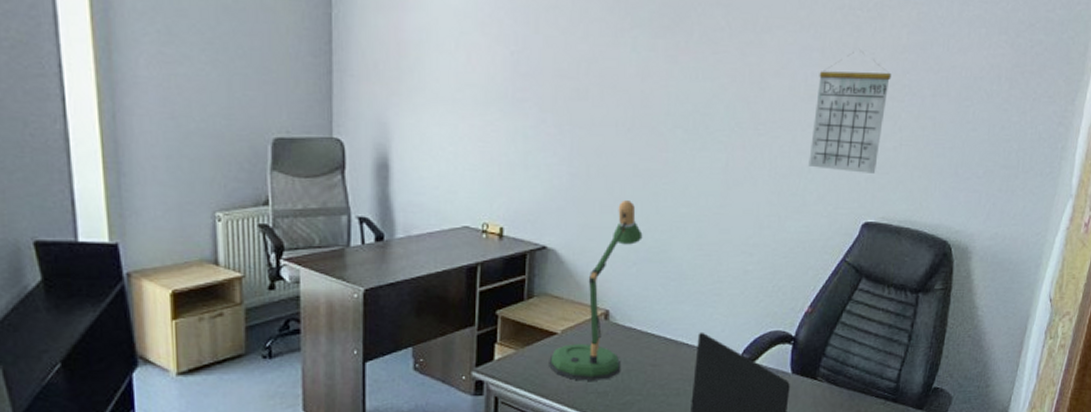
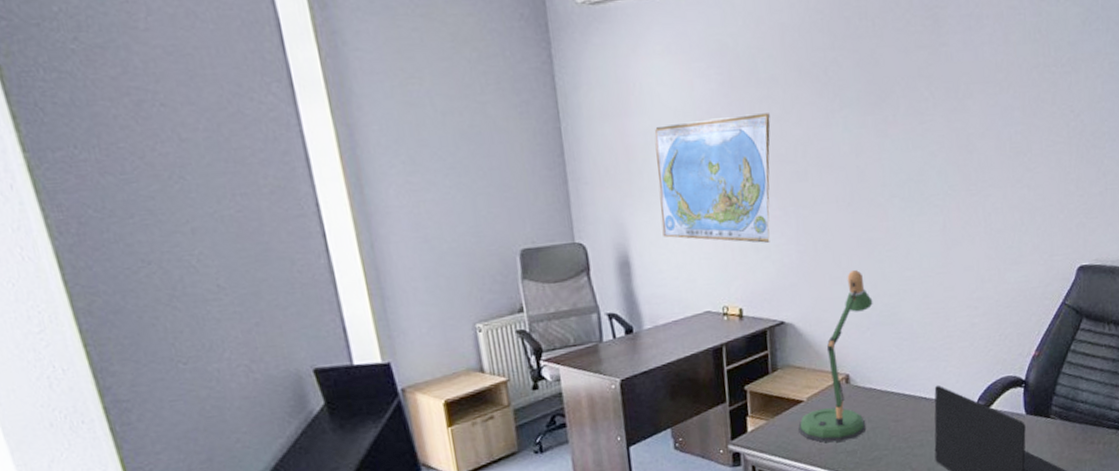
world map: none [427,23,555,161] -> present [654,113,771,243]
calendar: present [808,51,892,175] -> none [1021,105,1091,220]

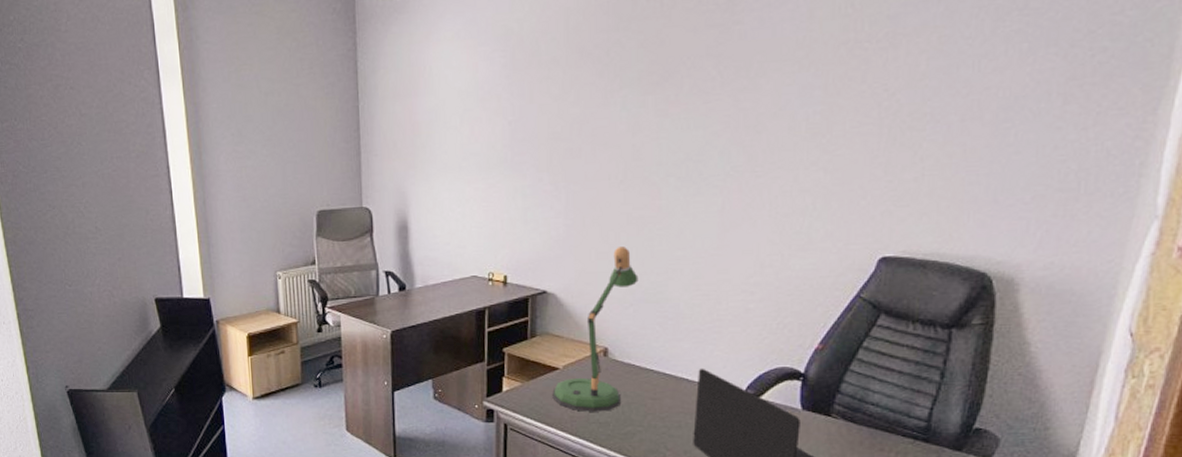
world map: present [654,113,771,243] -> none [438,93,548,215]

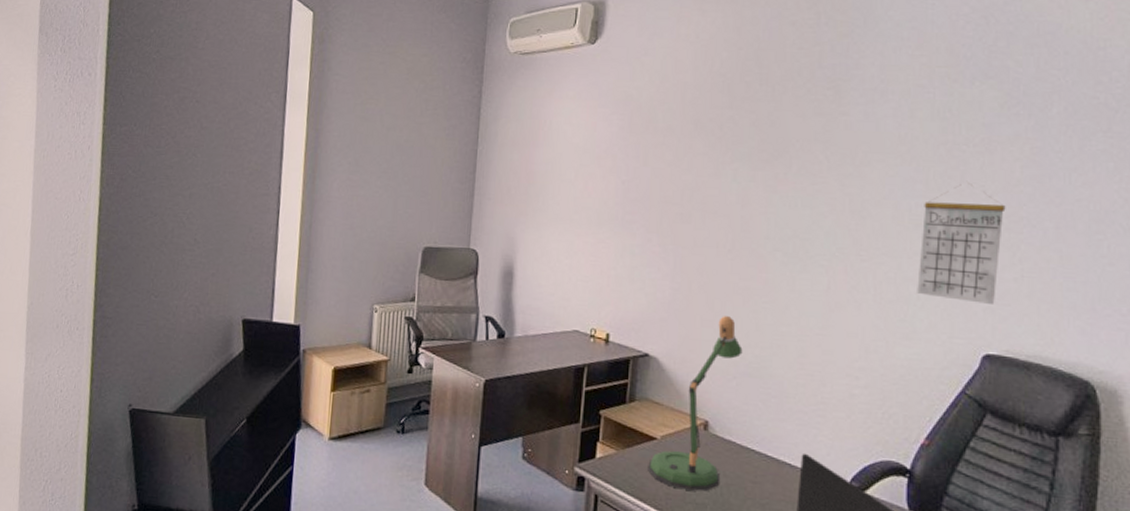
calendar: none [813,83,909,208] -> present [917,184,1006,306]

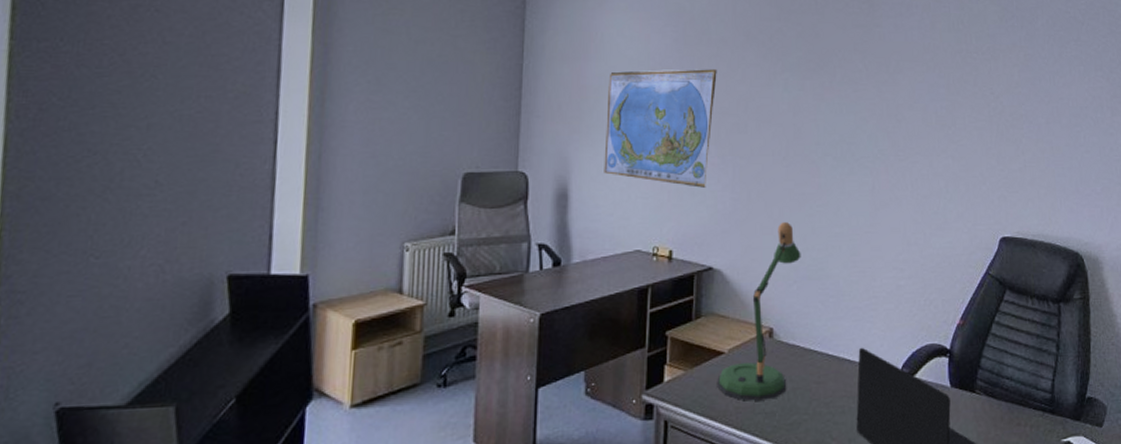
world map: none [547,157,662,275] -> present [604,69,717,188]
calendar: present [917,184,1006,306] -> none [945,87,1010,193]

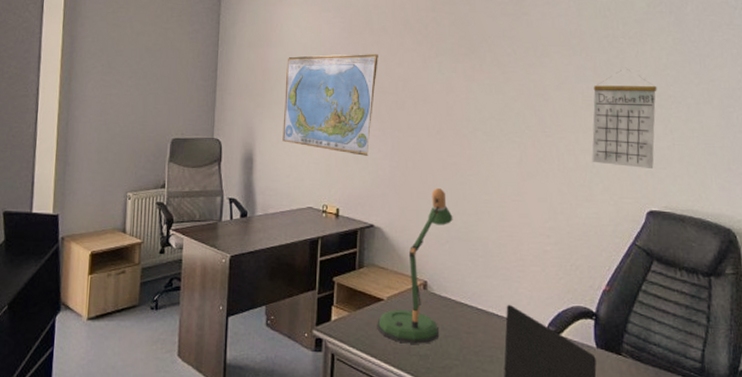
calendar: none [945,87,1010,193] -> present [592,69,657,170]

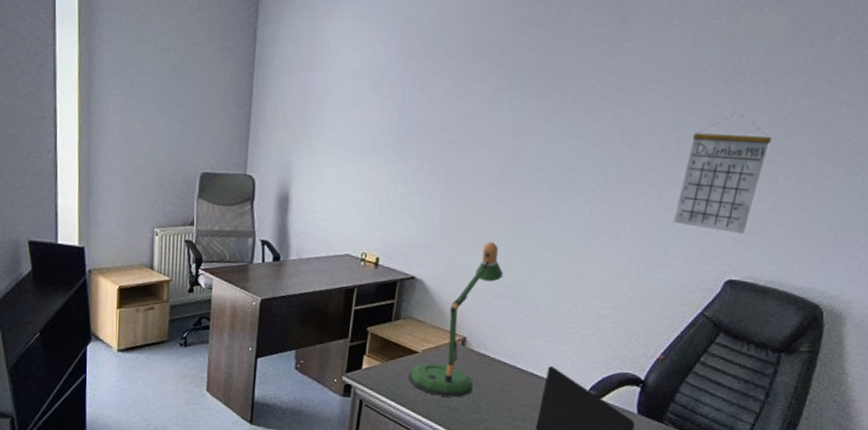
world map: present [282,54,378,156] -> none [322,83,440,203]

